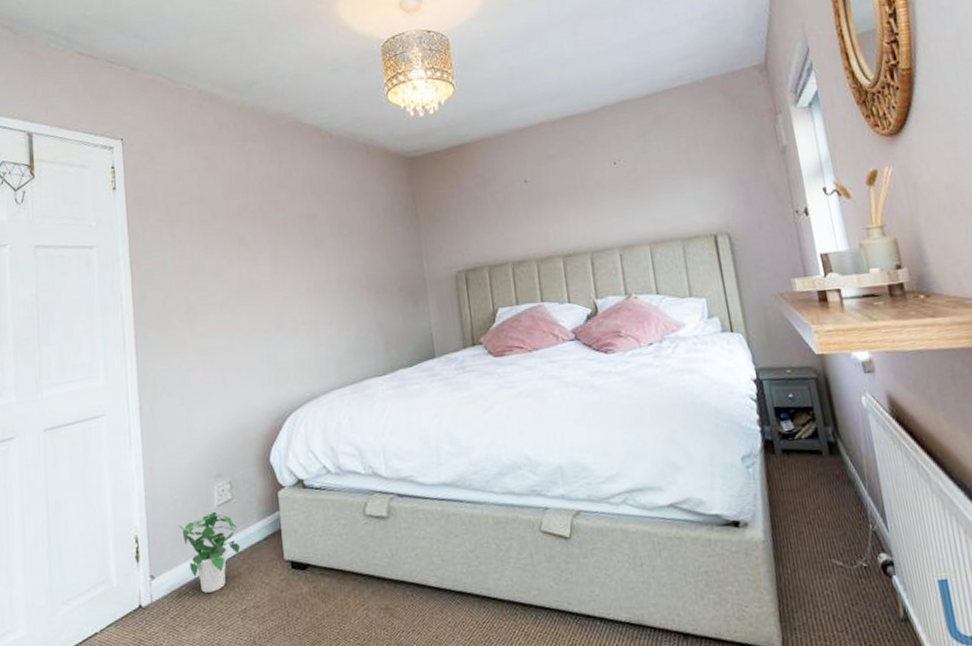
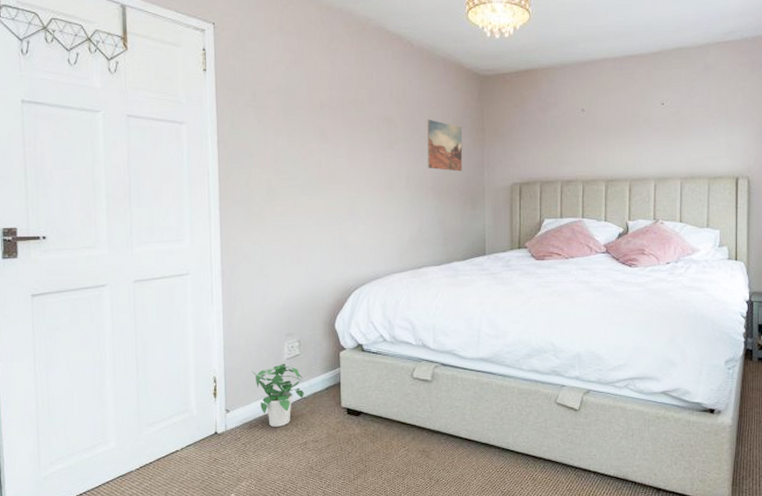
wall art: none [355,211,398,266] -> present [427,119,463,172]

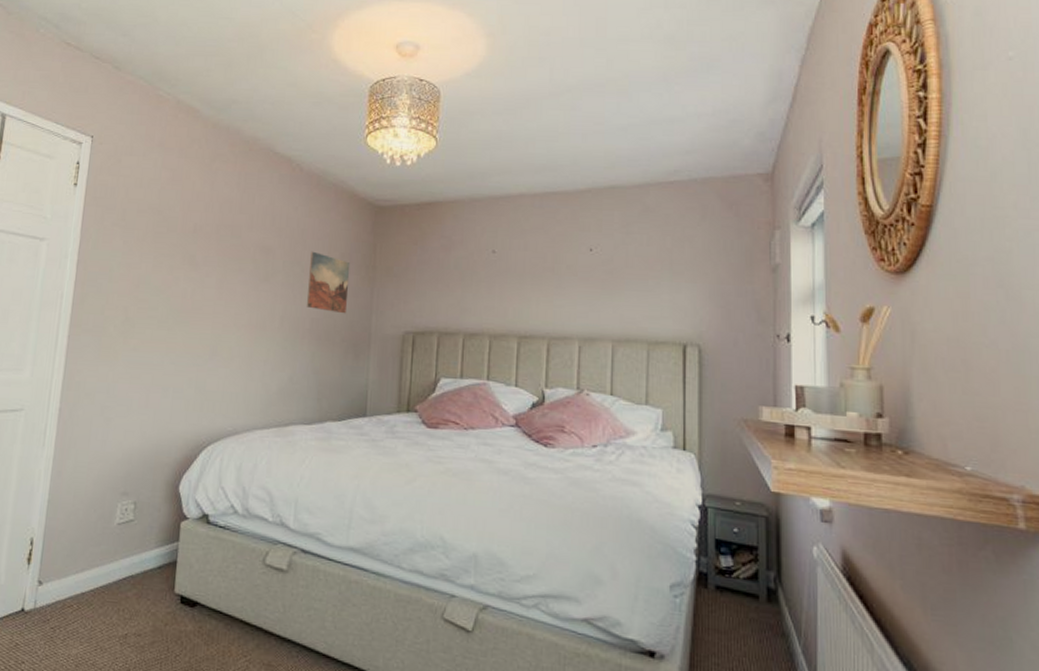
potted plant: present [252,363,304,427] -> none [75,529,134,611]

